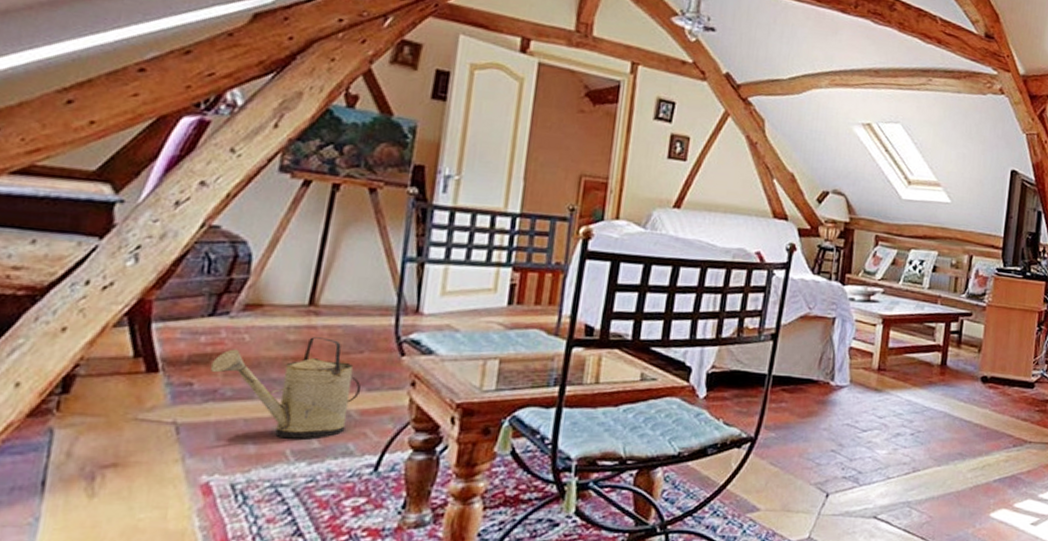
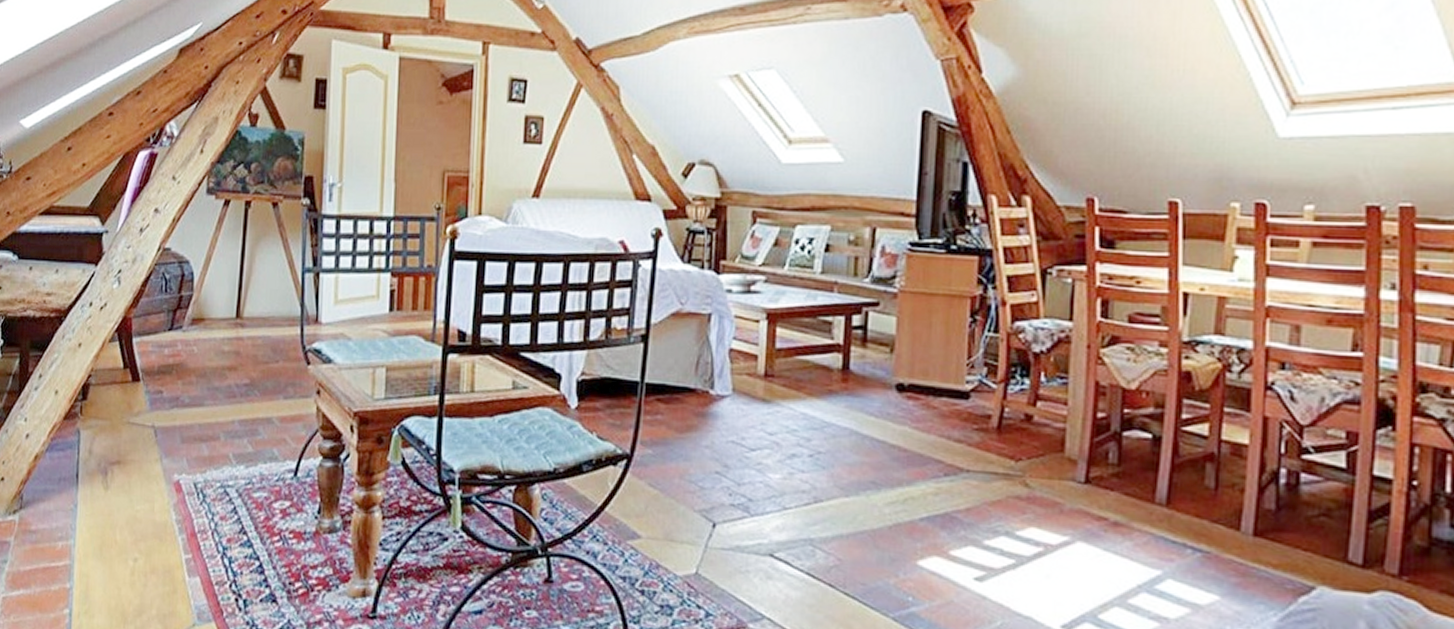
watering can: present [209,337,360,440] -> none [172,348,279,444]

